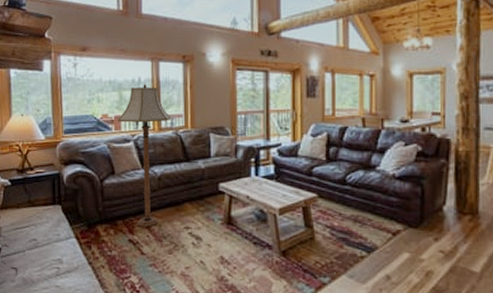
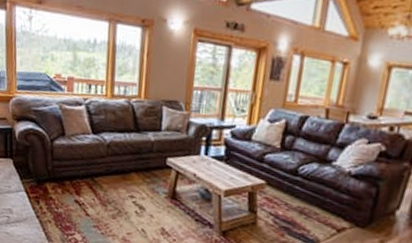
floor lamp: present [118,83,170,227] -> none [70,46,124,191]

